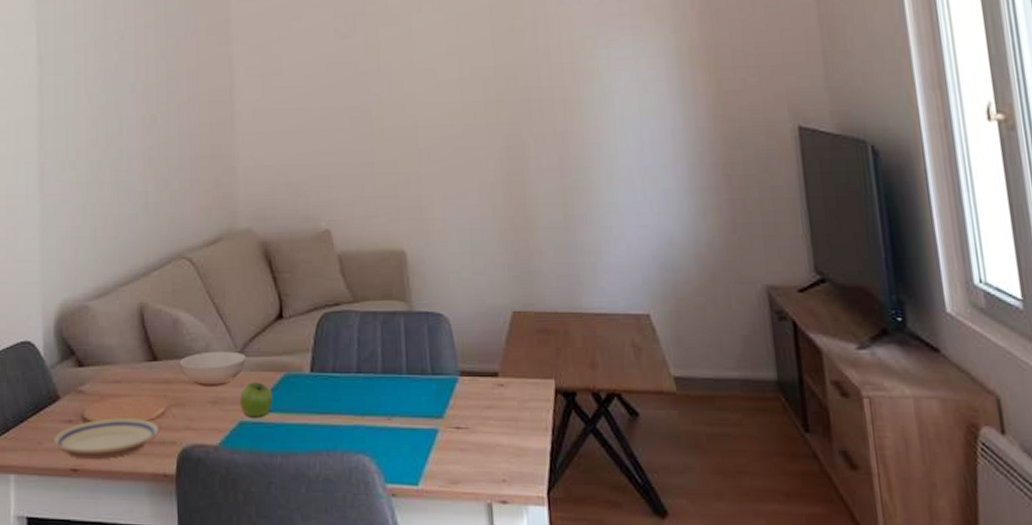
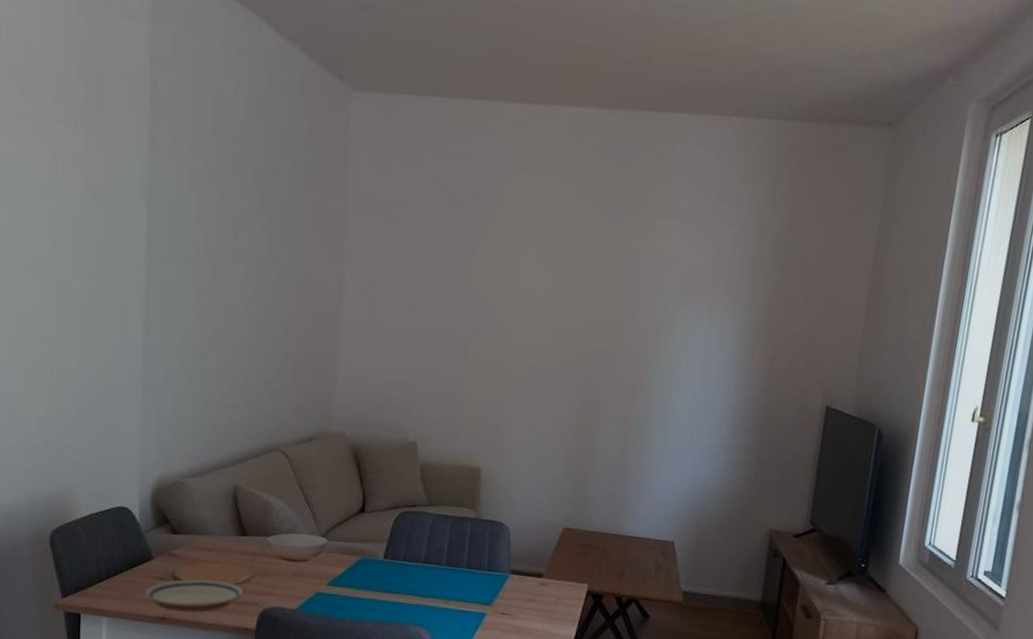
fruit: present [240,382,273,419] -> none [318,561,349,592]

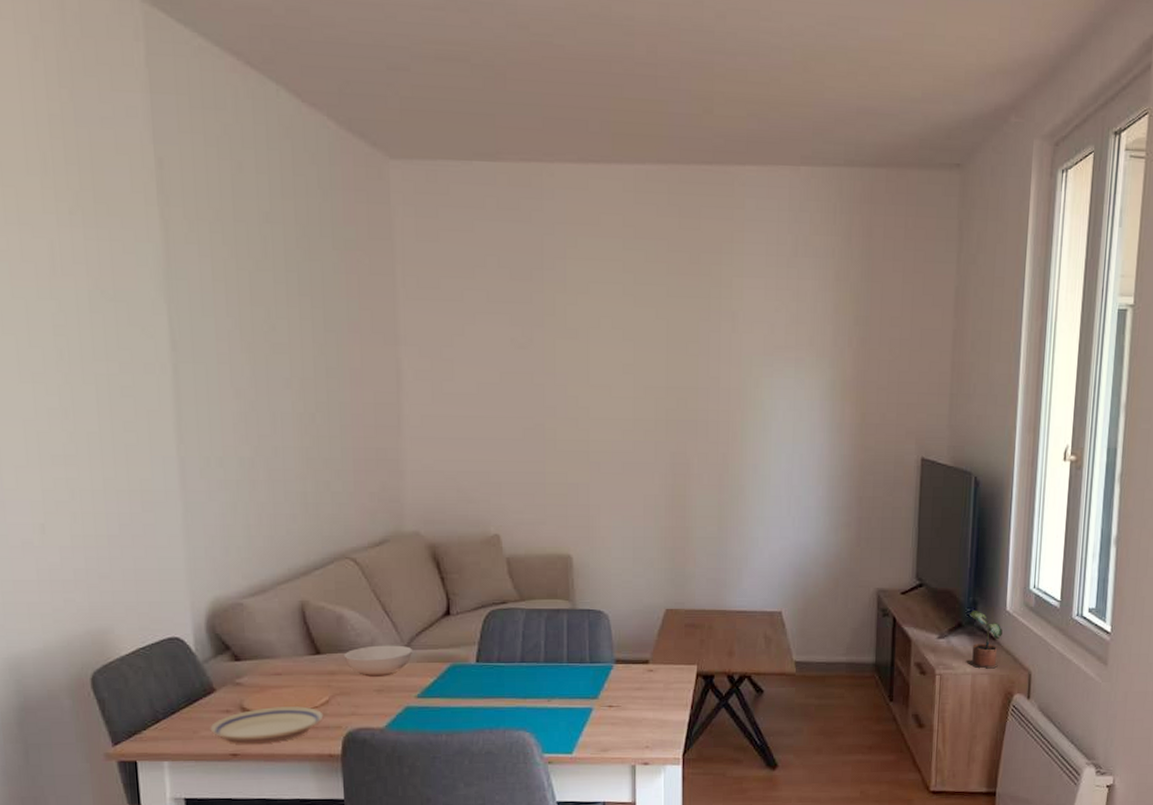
potted plant: none [853,561,893,620] -> present [966,611,1003,669]

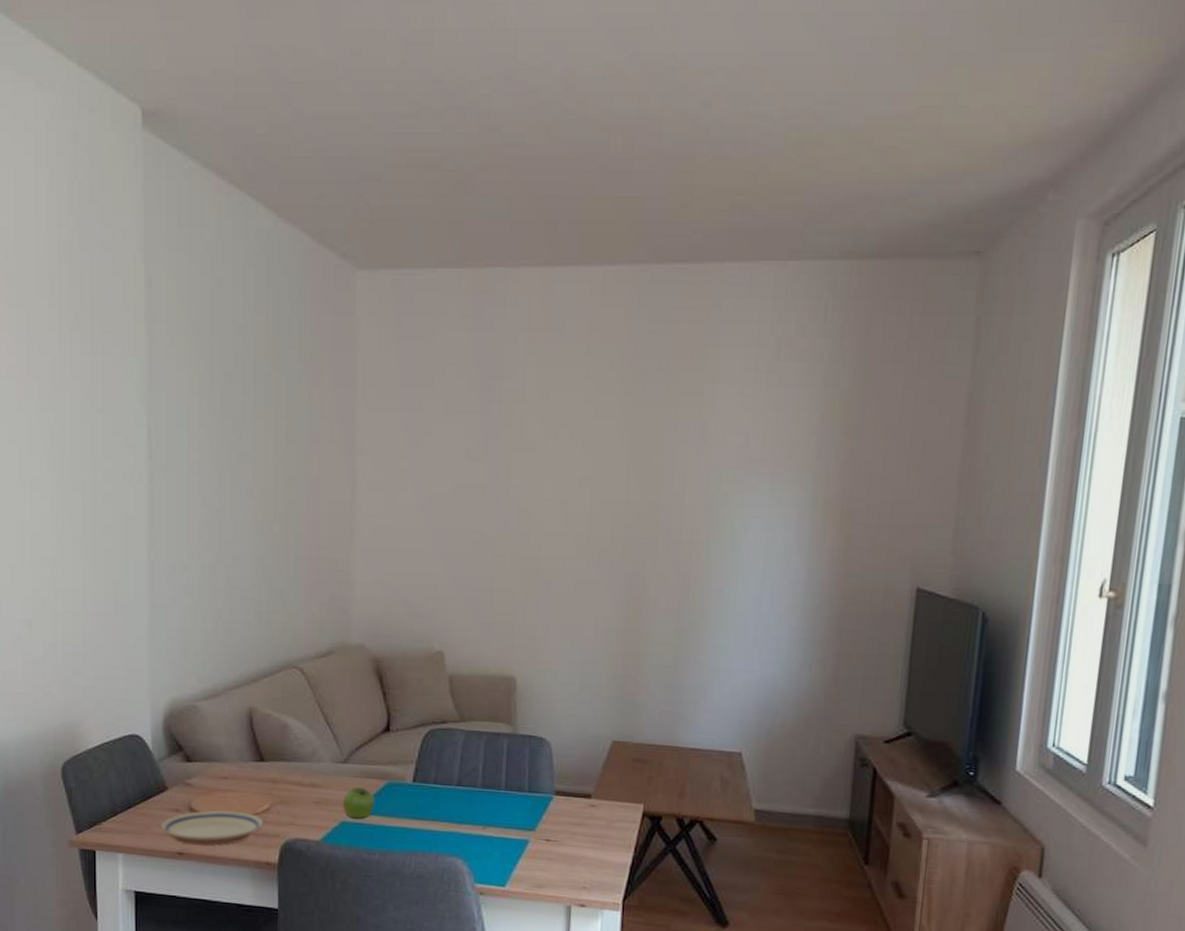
bowl: present [343,645,413,677] -> none [286,756,352,789]
fruit: none [406,672,439,704] -> present [343,787,375,820]
potted plant: present [966,611,1003,669] -> none [961,768,1010,838]

